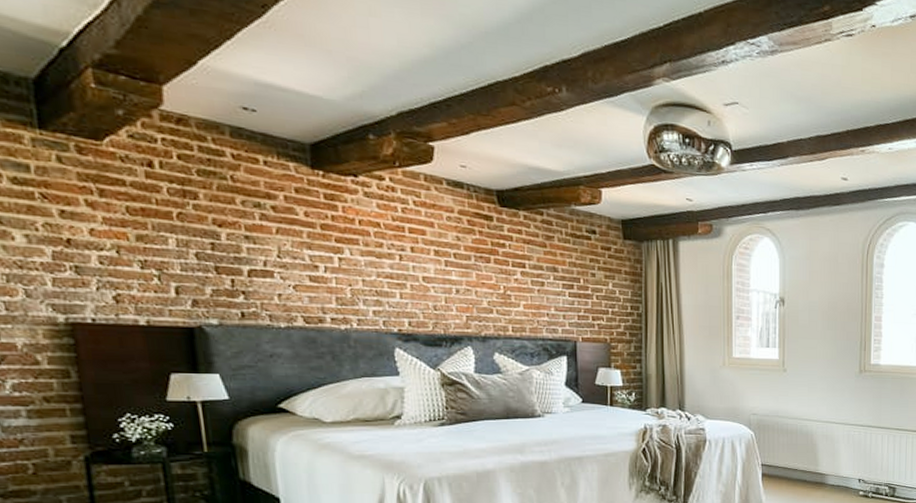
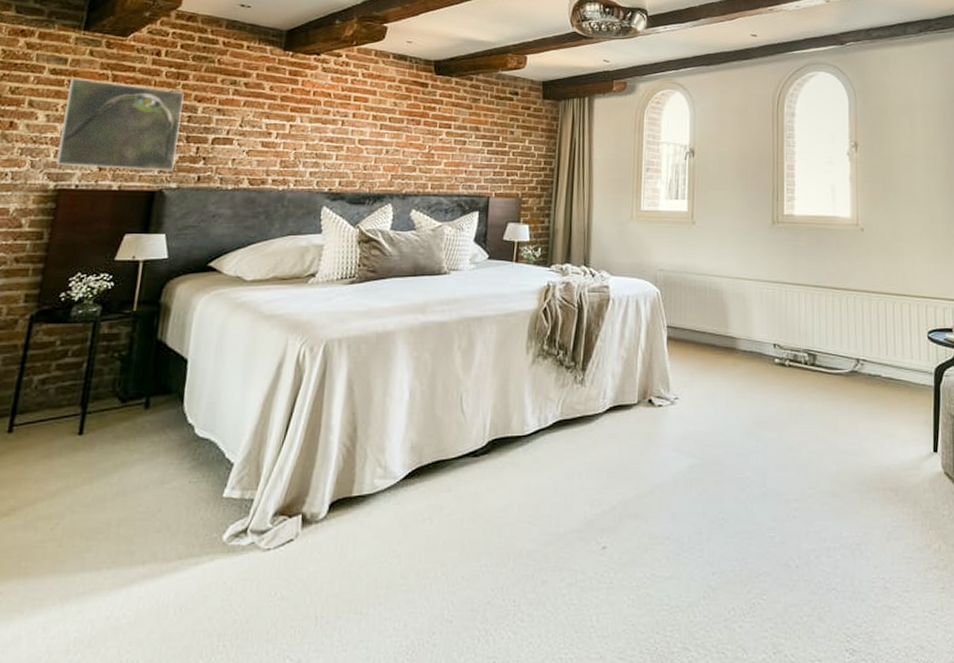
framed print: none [42,190,209,306] -> present [56,78,184,172]

